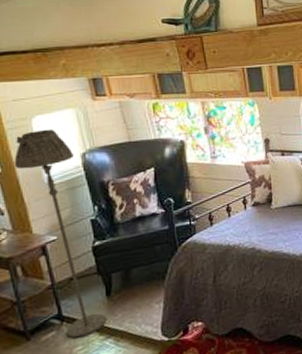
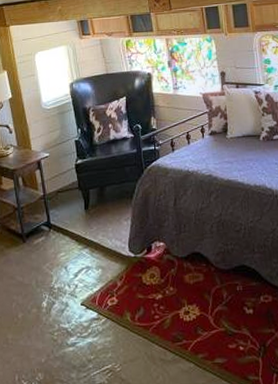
floor lamp: present [14,129,106,339] -> none [21,62,84,245]

